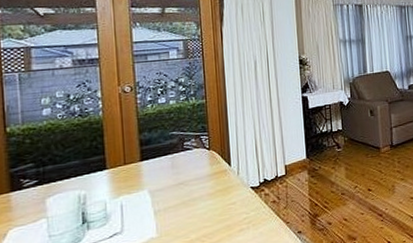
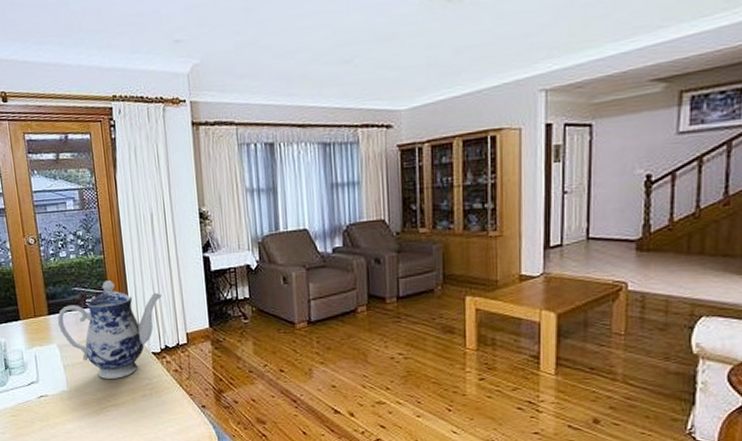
teapot: none [150,123,262,219] -> present [57,281,162,379]

